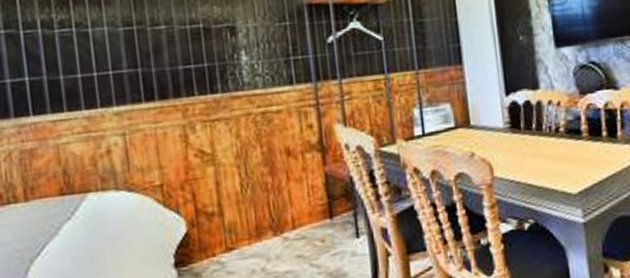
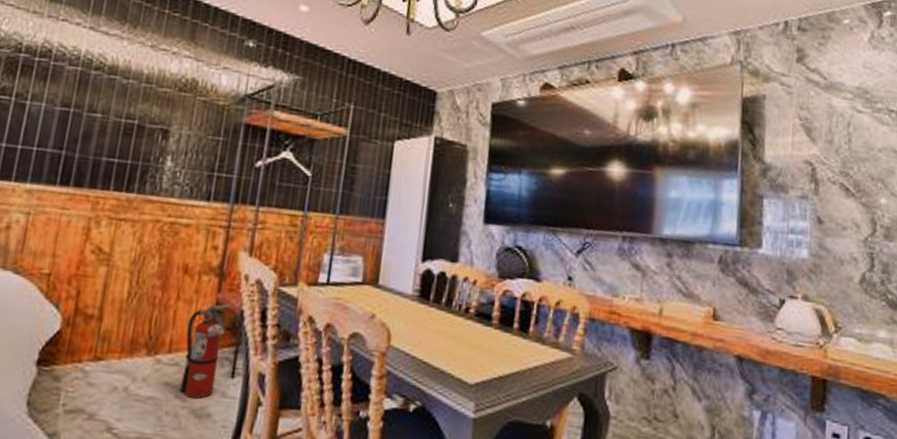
fire extinguisher: none [303,172,344,264] -> present [180,303,233,399]

